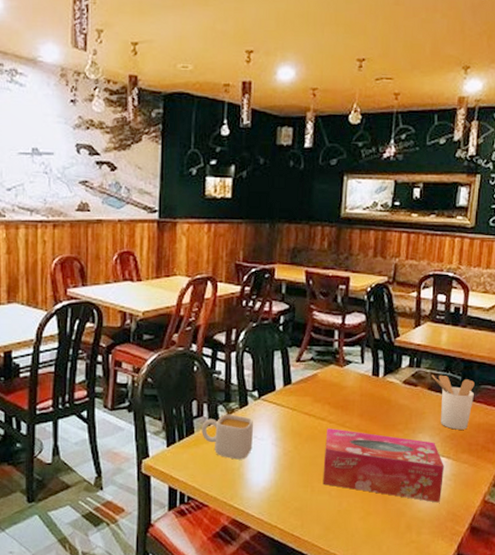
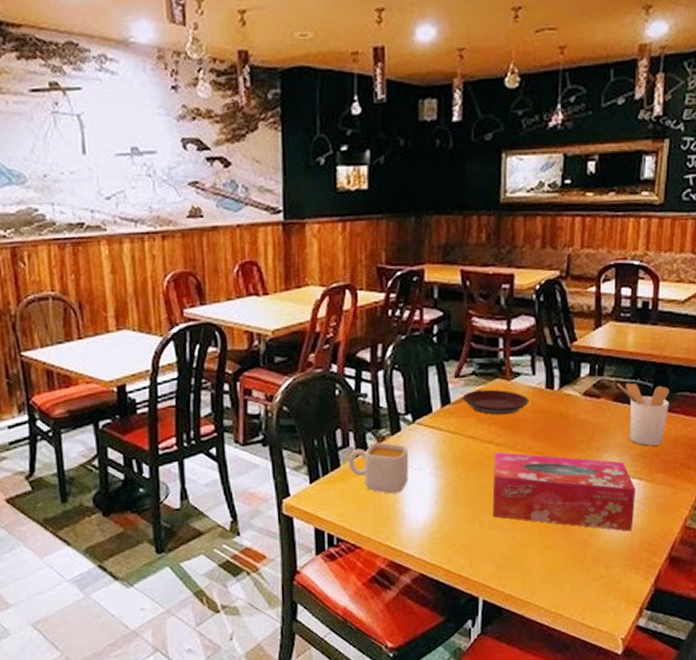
plate: none [301,373,358,396] -> present [462,389,529,415]

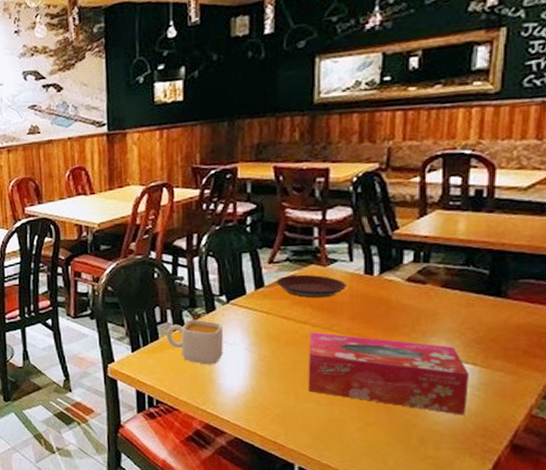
utensil holder: present [617,382,669,446] -> none [446,269,509,332]

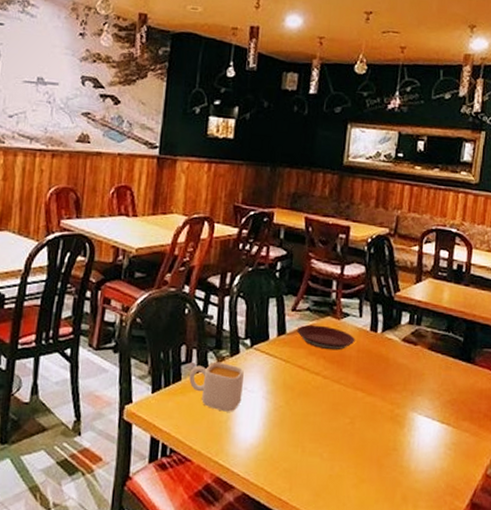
tissue box: present [308,331,469,415] -> none [314,383,444,474]

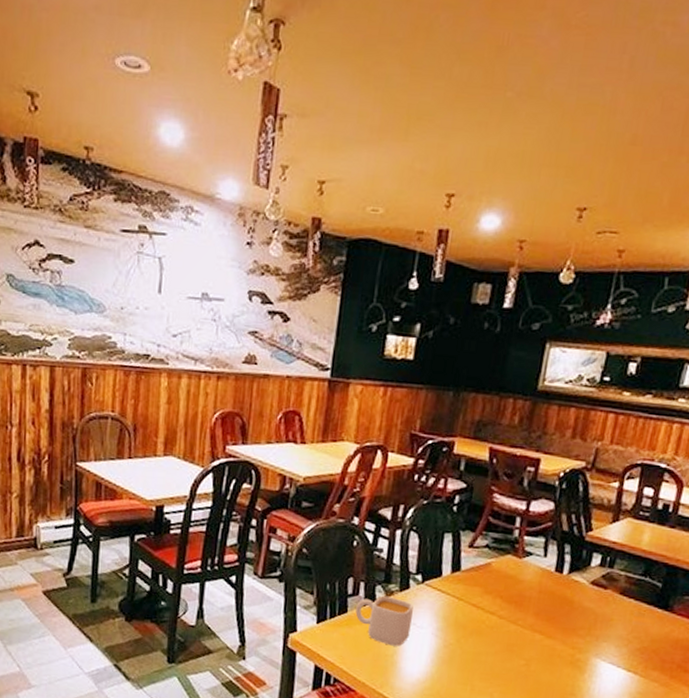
plate: present [296,324,355,351] -> none [472,562,537,591]

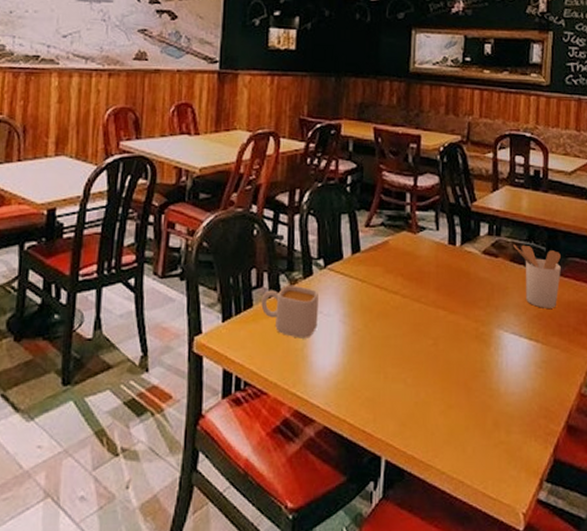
utensil holder: none [626,578,678,644] -> present [513,244,561,308]

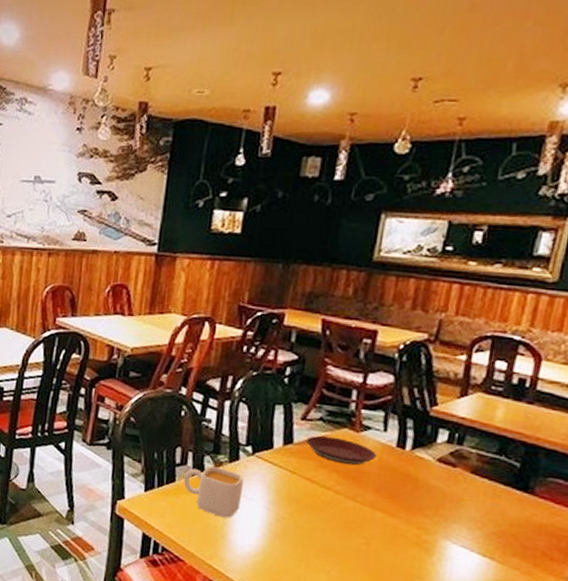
plate: none [371,240,433,267] -> present [305,435,377,466]
utensil holder: present [513,244,561,308] -> none [477,456,539,528]

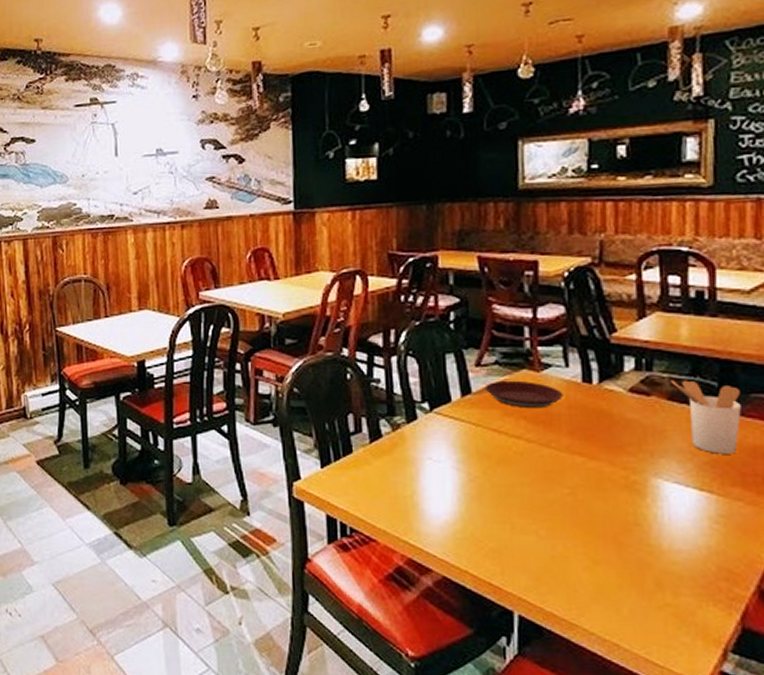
mug: present [183,466,244,518] -> none [361,430,427,486]
utensil holder: none [477,456,539,528] -> present [671,380,741,454]

